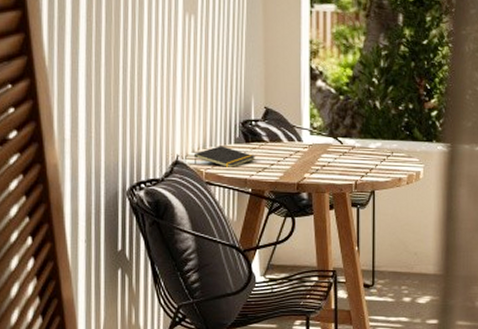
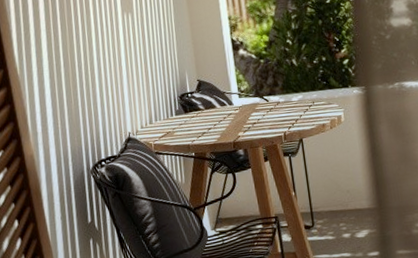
notepad: present [193,146,256,169] -> none [142,119,195,139]

